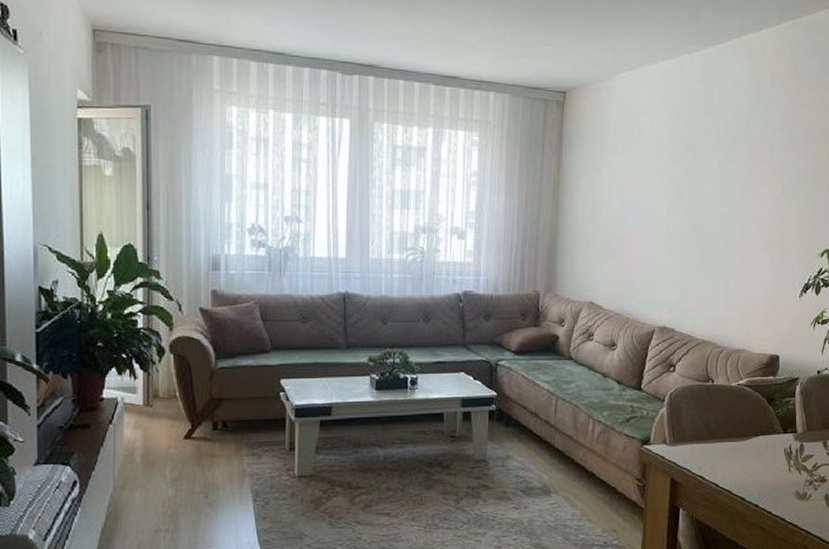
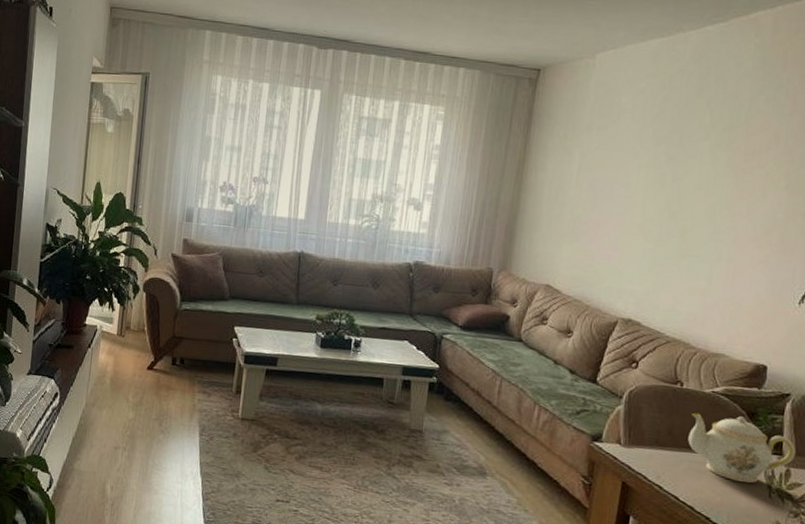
teapot: none [722,403,806,462] -> present [688,412,796,484]

